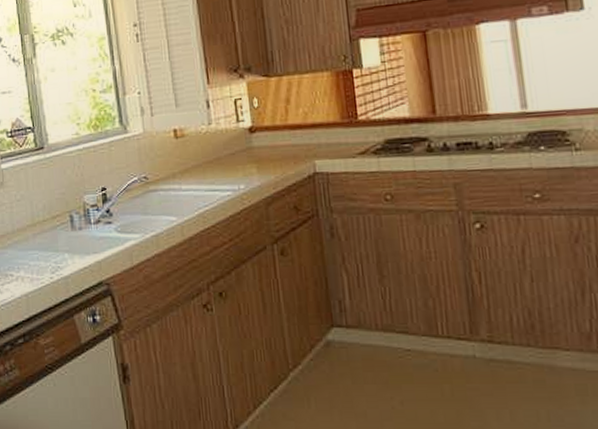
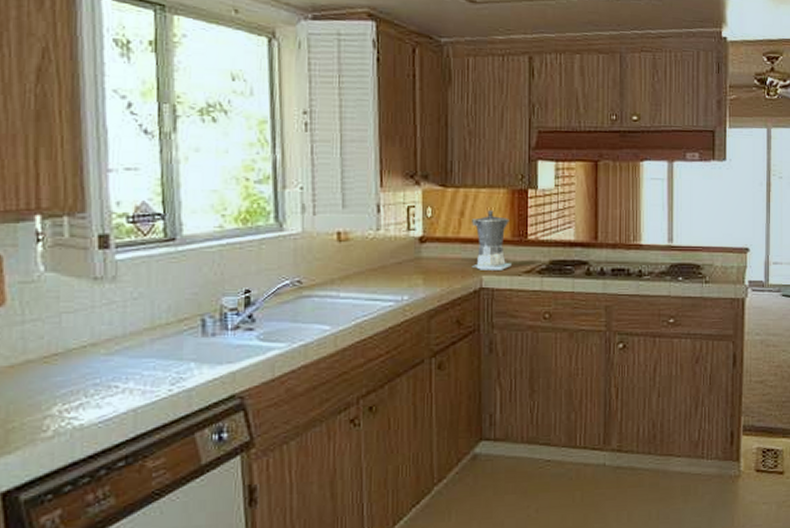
coffee maker: none [298,94,344,155] -> present [472,210,512,270]

